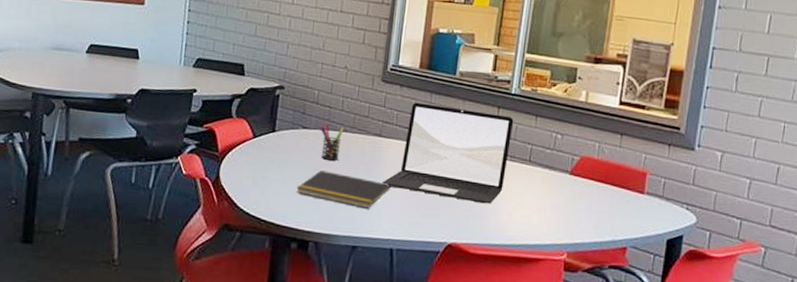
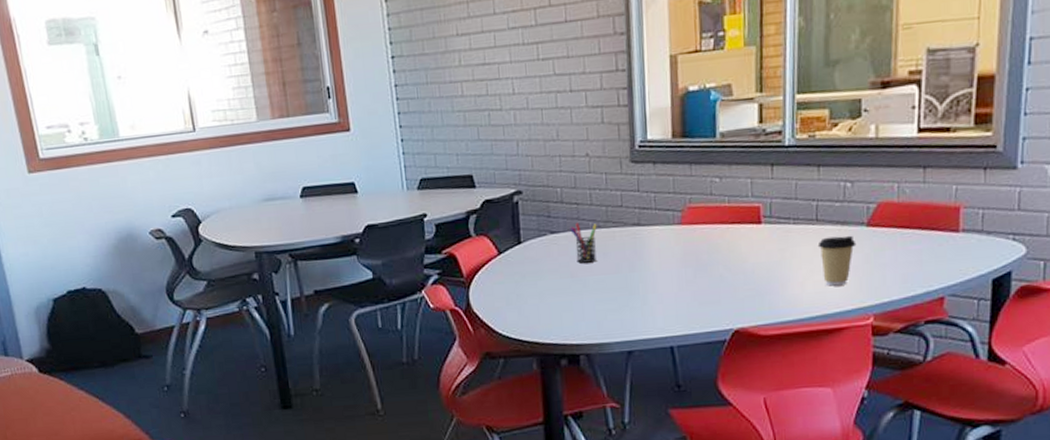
notepad: present [296,170,391,209] -> none [555,275,661,308]
laptop: present [383,102,514,204] -> none [650,173,792,280]
coffee cup: none [527,177,560,222] -> present [817,235,856,286]

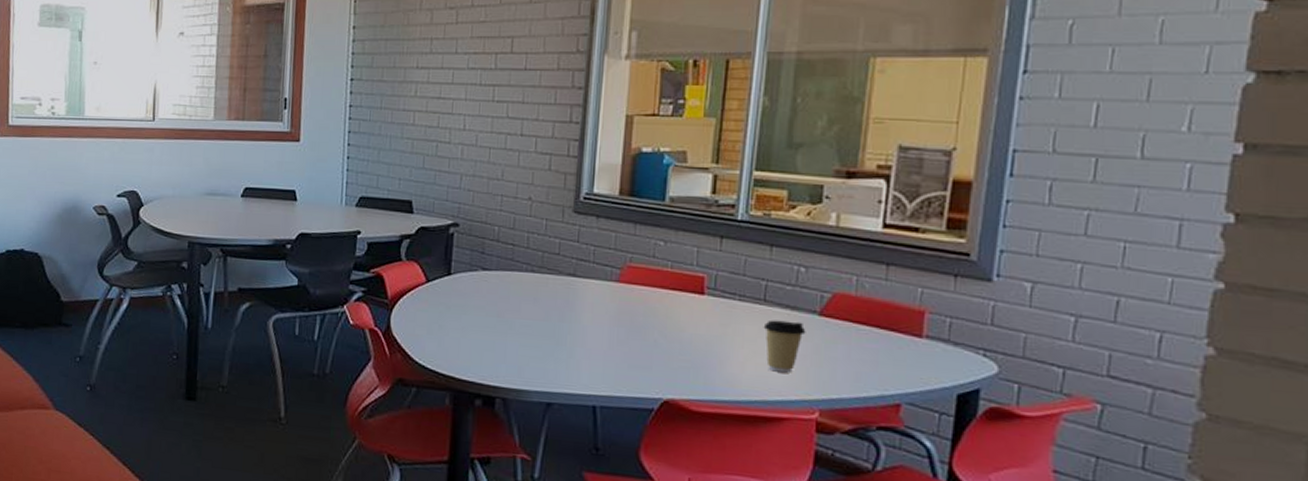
pen holder: present [570,222,597,264] -> none [503,263,531,306]

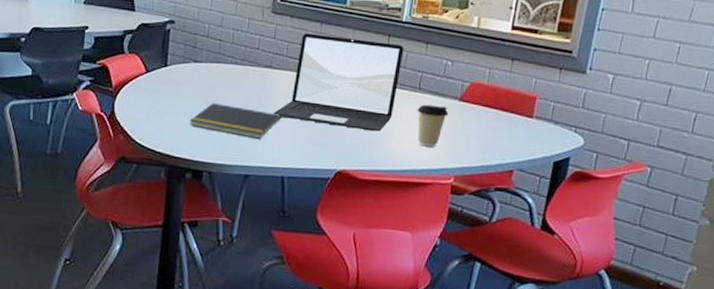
notepad: none [478,317,591,360] -> present [189,103,282,139]
laptop: none [580,235,742,353] -> present [274,33,404,132]

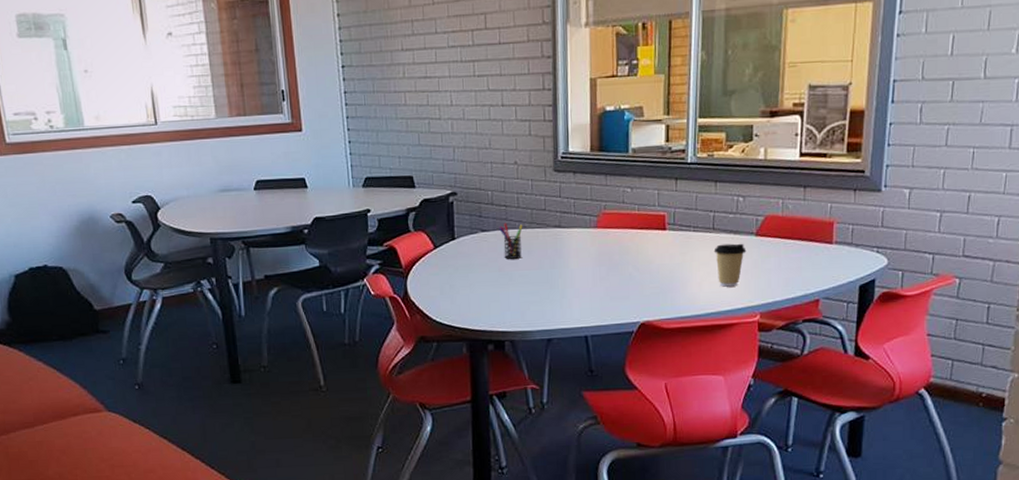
notepad: present [189,103,282,139] -> none [484,270,578,301]
pen holder: none [211,56,235,93] -> present [499,223,523,259]
laptop: present [274,33,404,132] -> none [569,186,693,279]

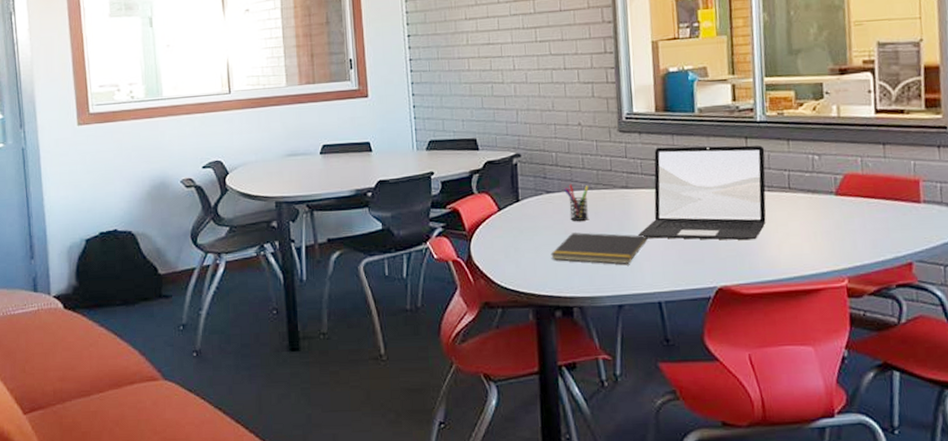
notepad: none [484,270,578,301] -> present [551,232,648,264]
laptop: none [569,186,693,279] -> present [638,145,766,241]
coffee cup: present [713,243,747,287] -> none [791,203,827,249]

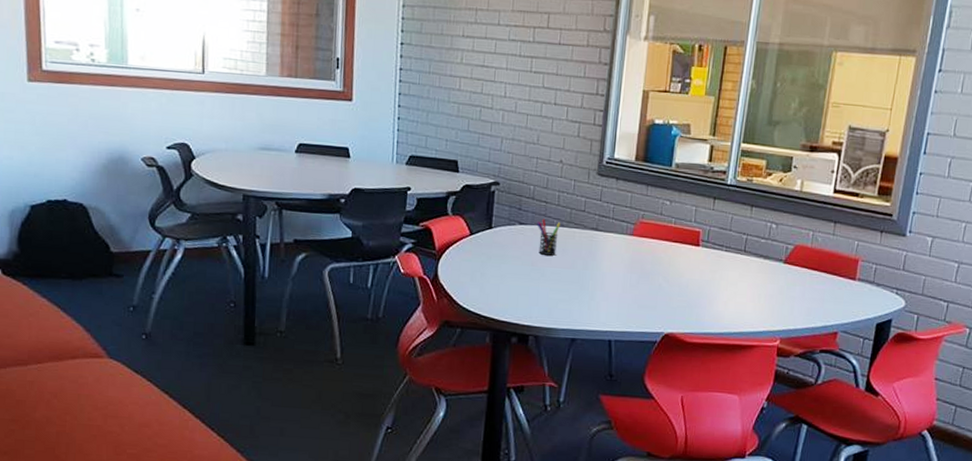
notepad: present [551,232,648,264] -> none [515,266,609,302]
laptop: present [638,145,766,241] -> none [600,195,730,294]

